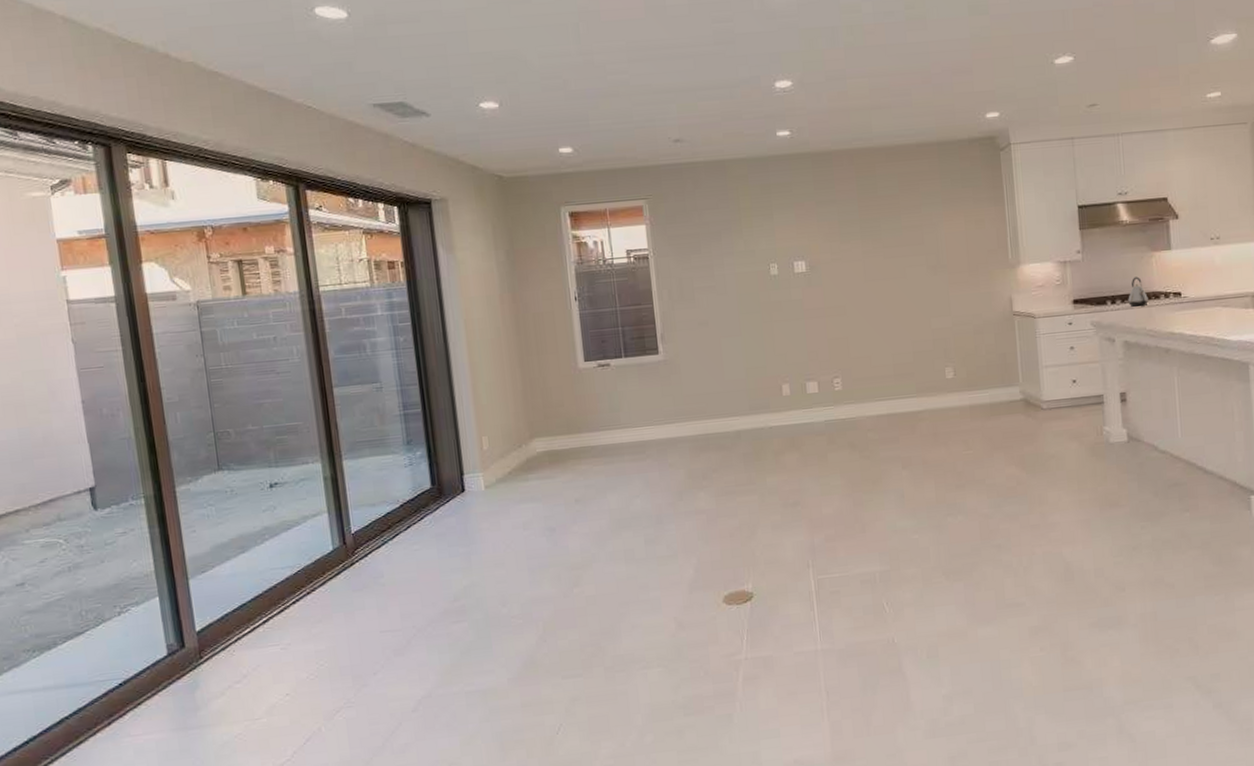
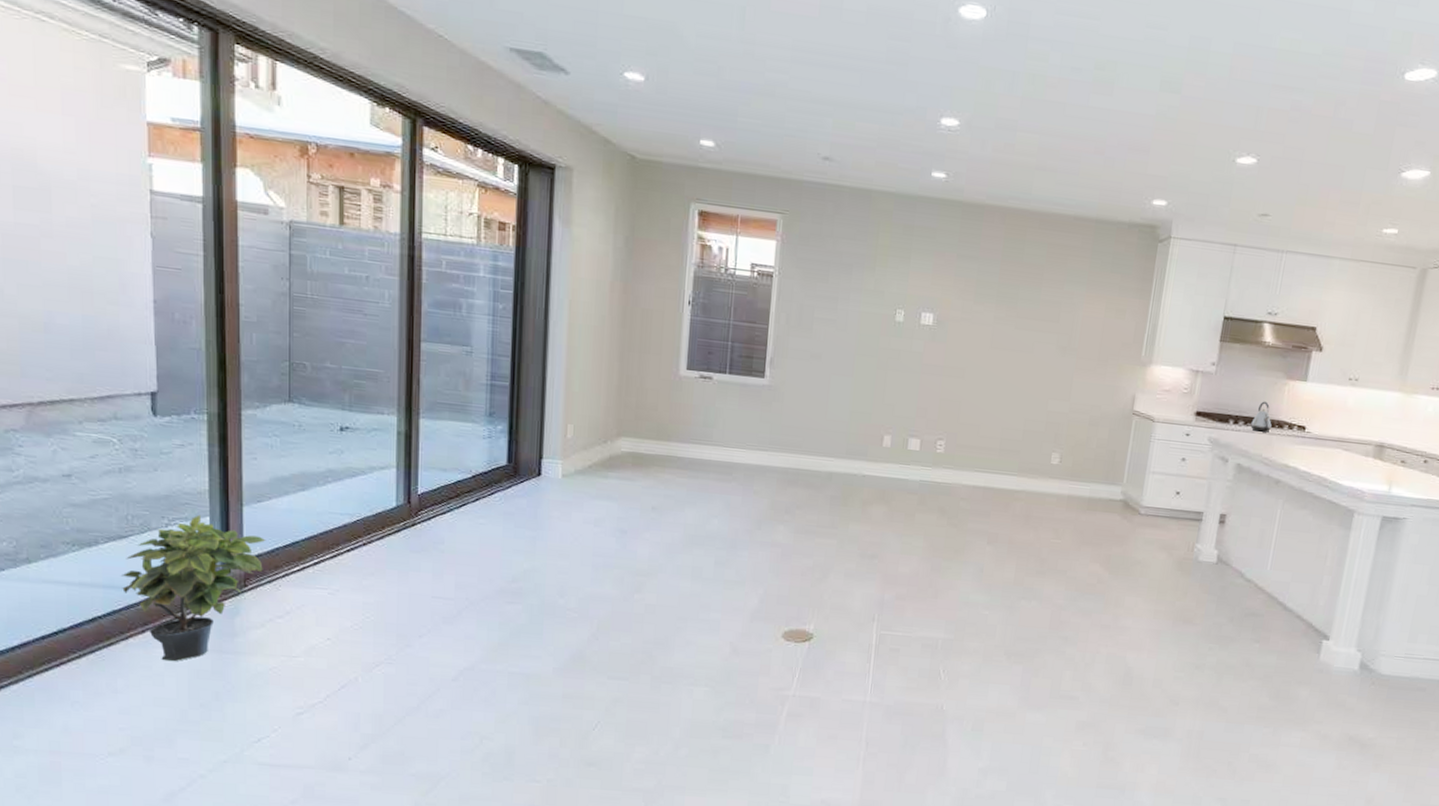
potted plant: none [81,596,216,748] -> present [120,514,266,661]

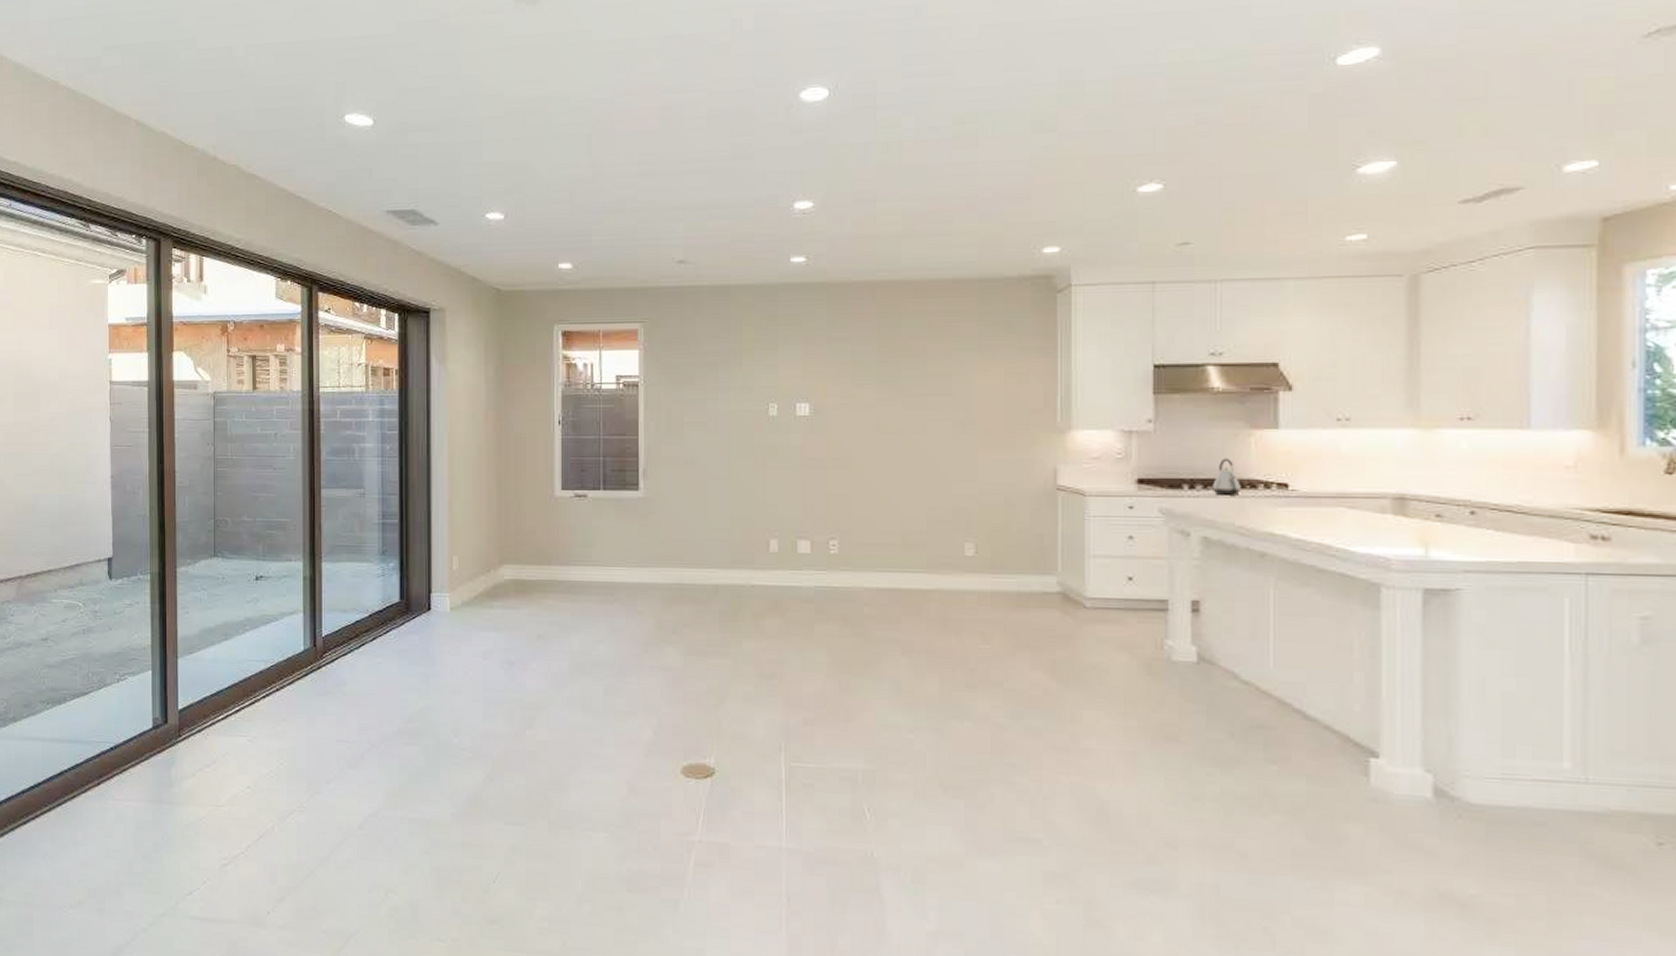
potted plant: present [120,514,266,661] -> none [82,669,196,812]

